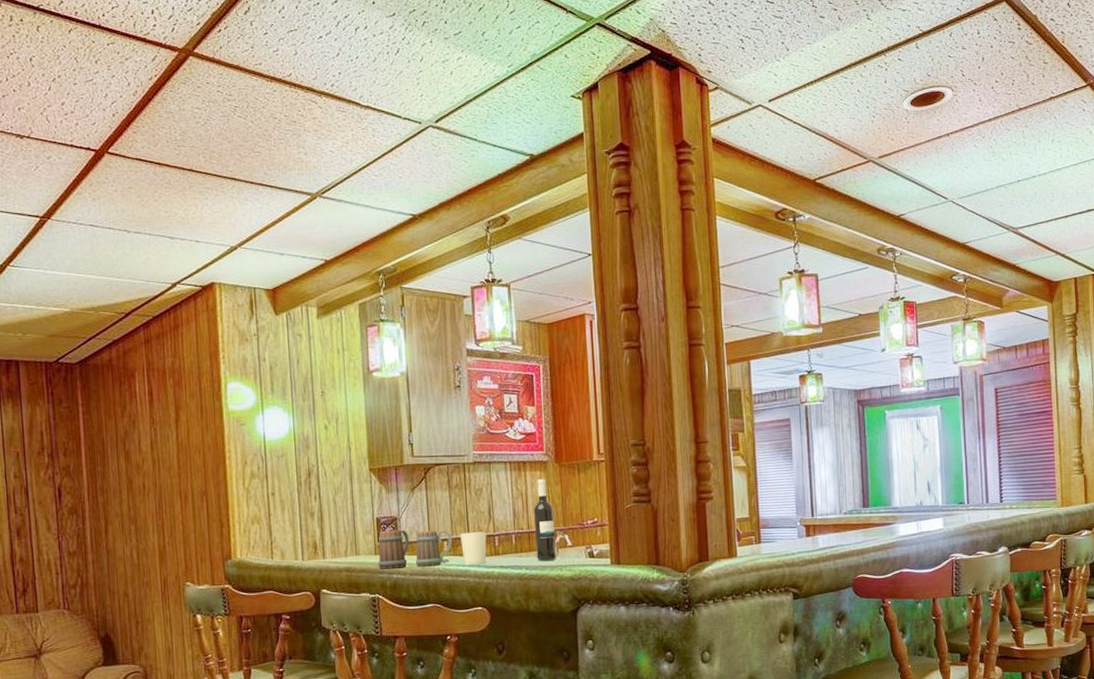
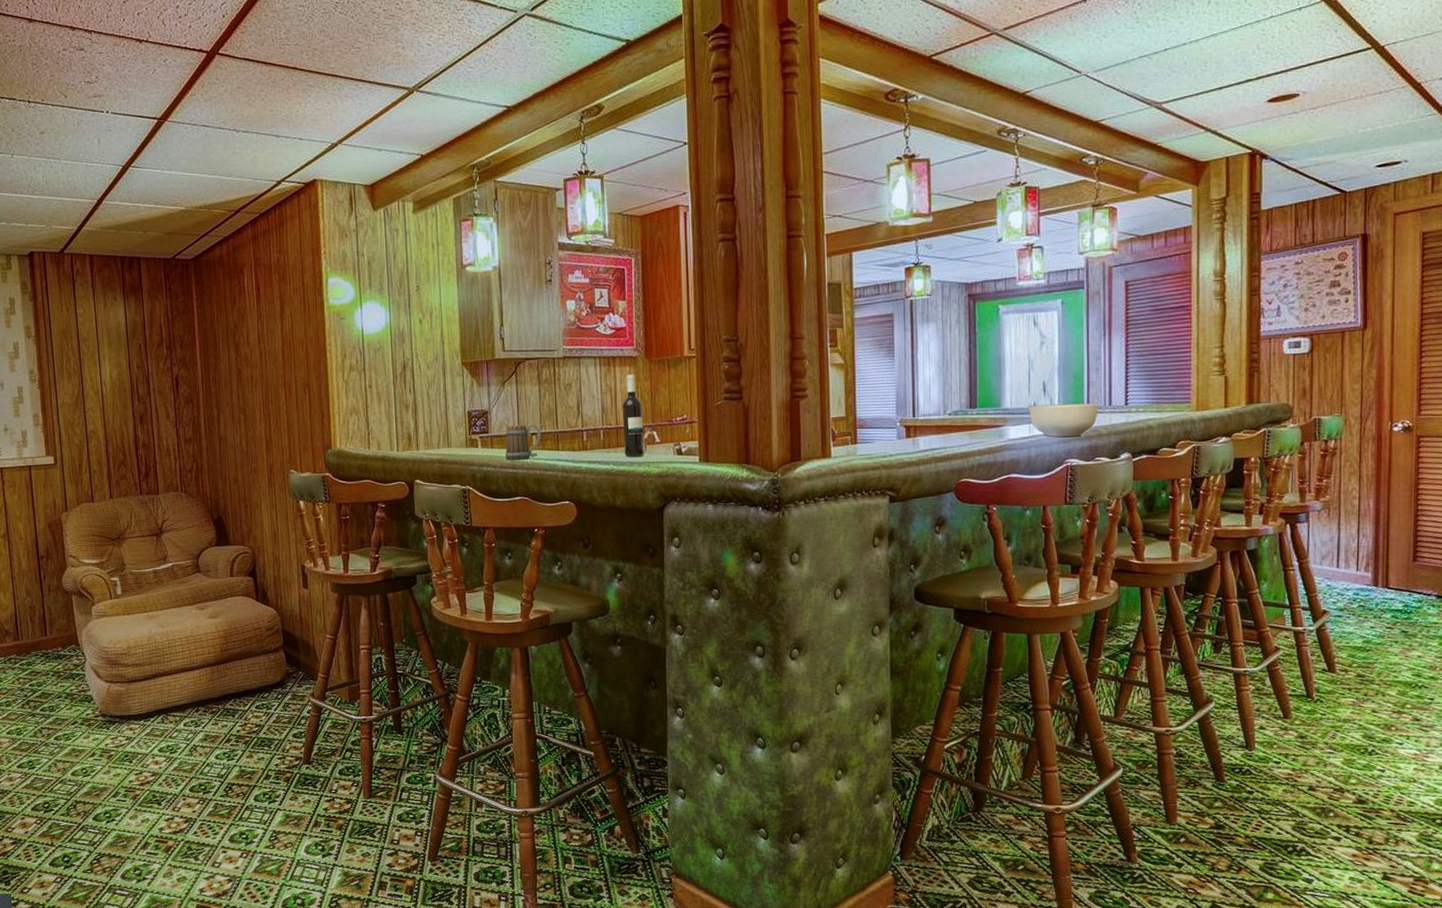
beer mug: present [378,529,409,570] -> none [469,423,499,463]
cup: present [459,531,487,565] -> none [548,426,575,460]
bowl: none [916,501,977,534] -> present [1029,403,1098,438]

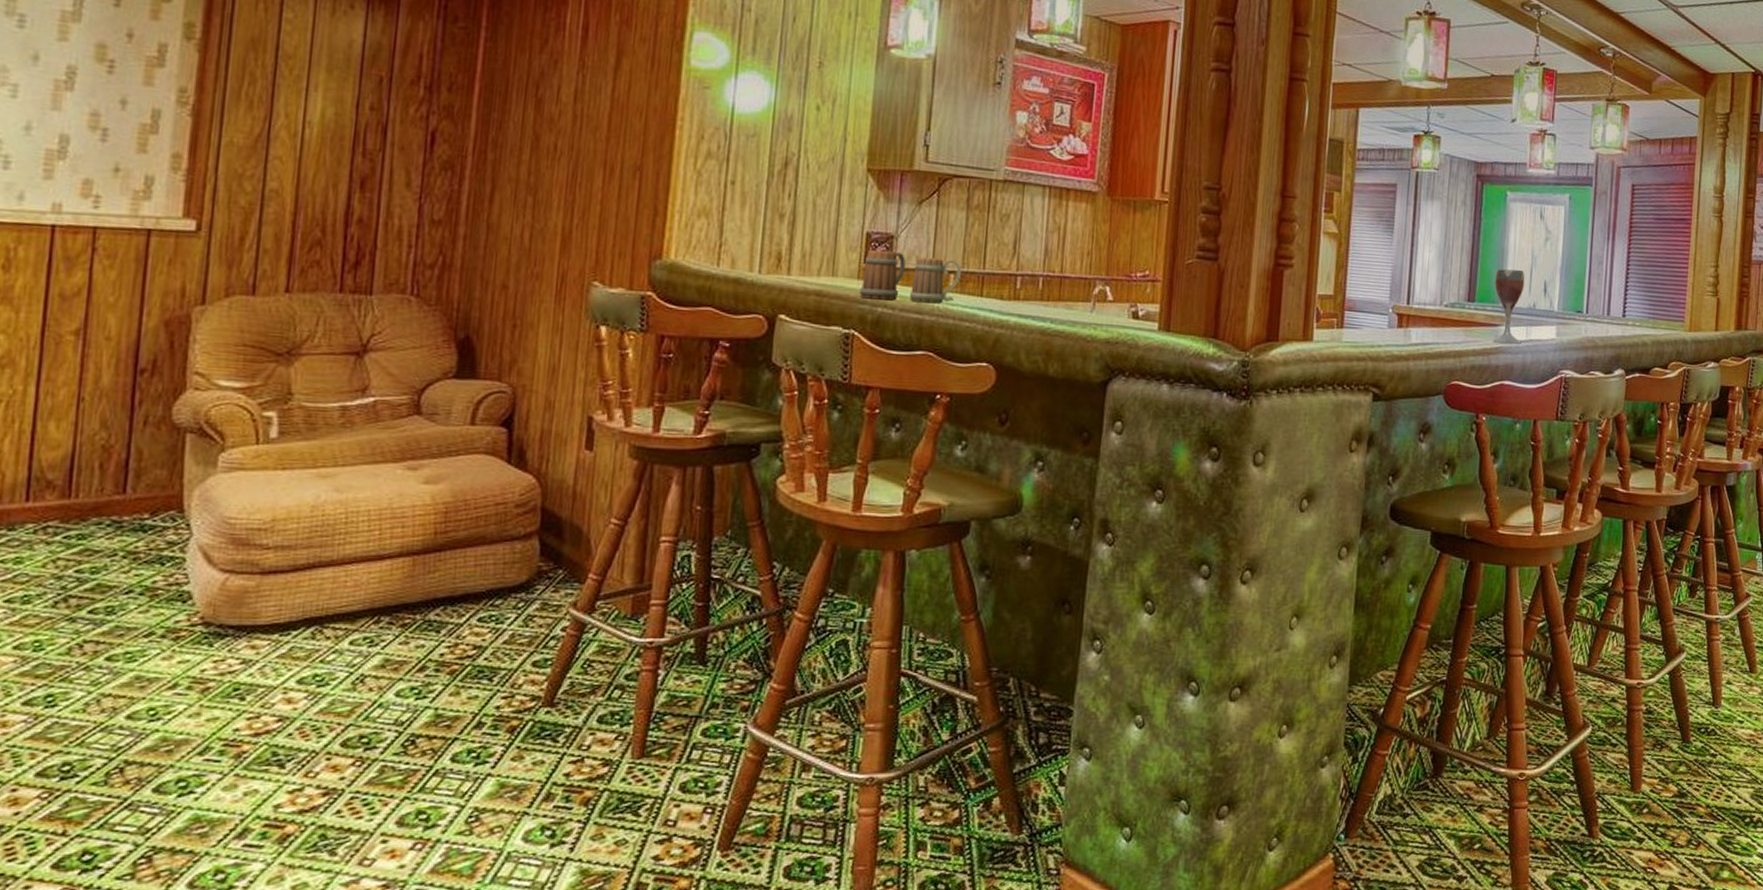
beer mug: none [469,423,499,463] -> present [859,249,906,302]
wine bottle: present [623,374,644,457] -> none [1066,212,1097,316]
cup: none [994,375,1025,442] -> present [1493,269,1525,345]
bowl: present [1029,403,1098,438] -> none [1527,306,1597,347]

